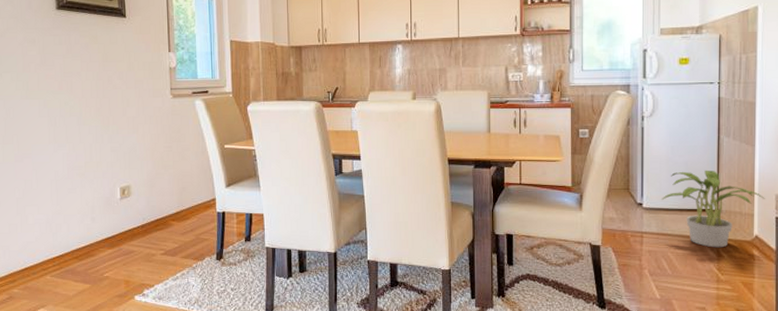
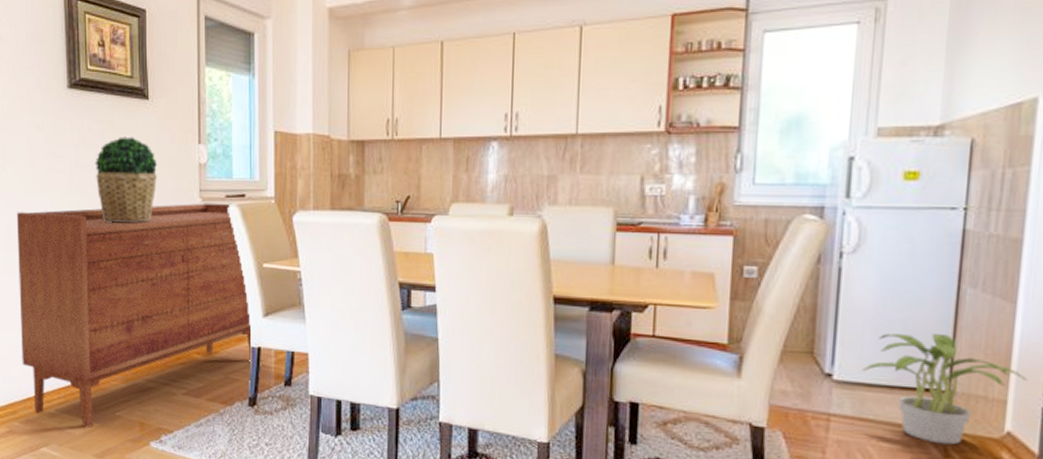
sideboard: none [12,98,218,289] -> present [16,203,252,428]
potted plant: none [81,47,135,118] -> present [95,137,157,223]

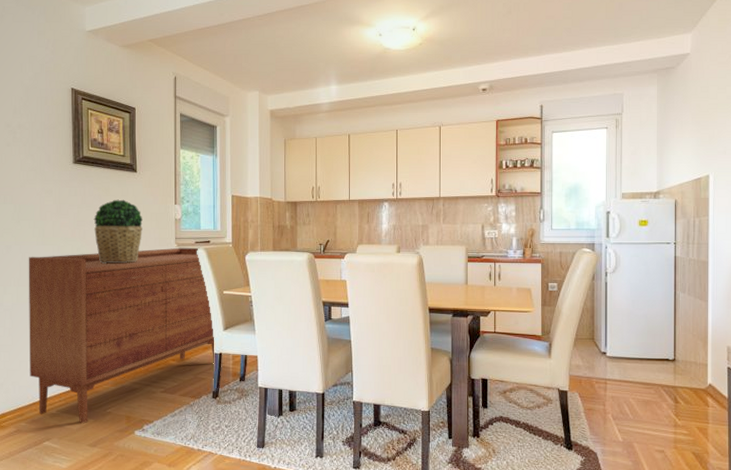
potted plant: present [862,332,1027,445] -> none [623,322,718,395]

